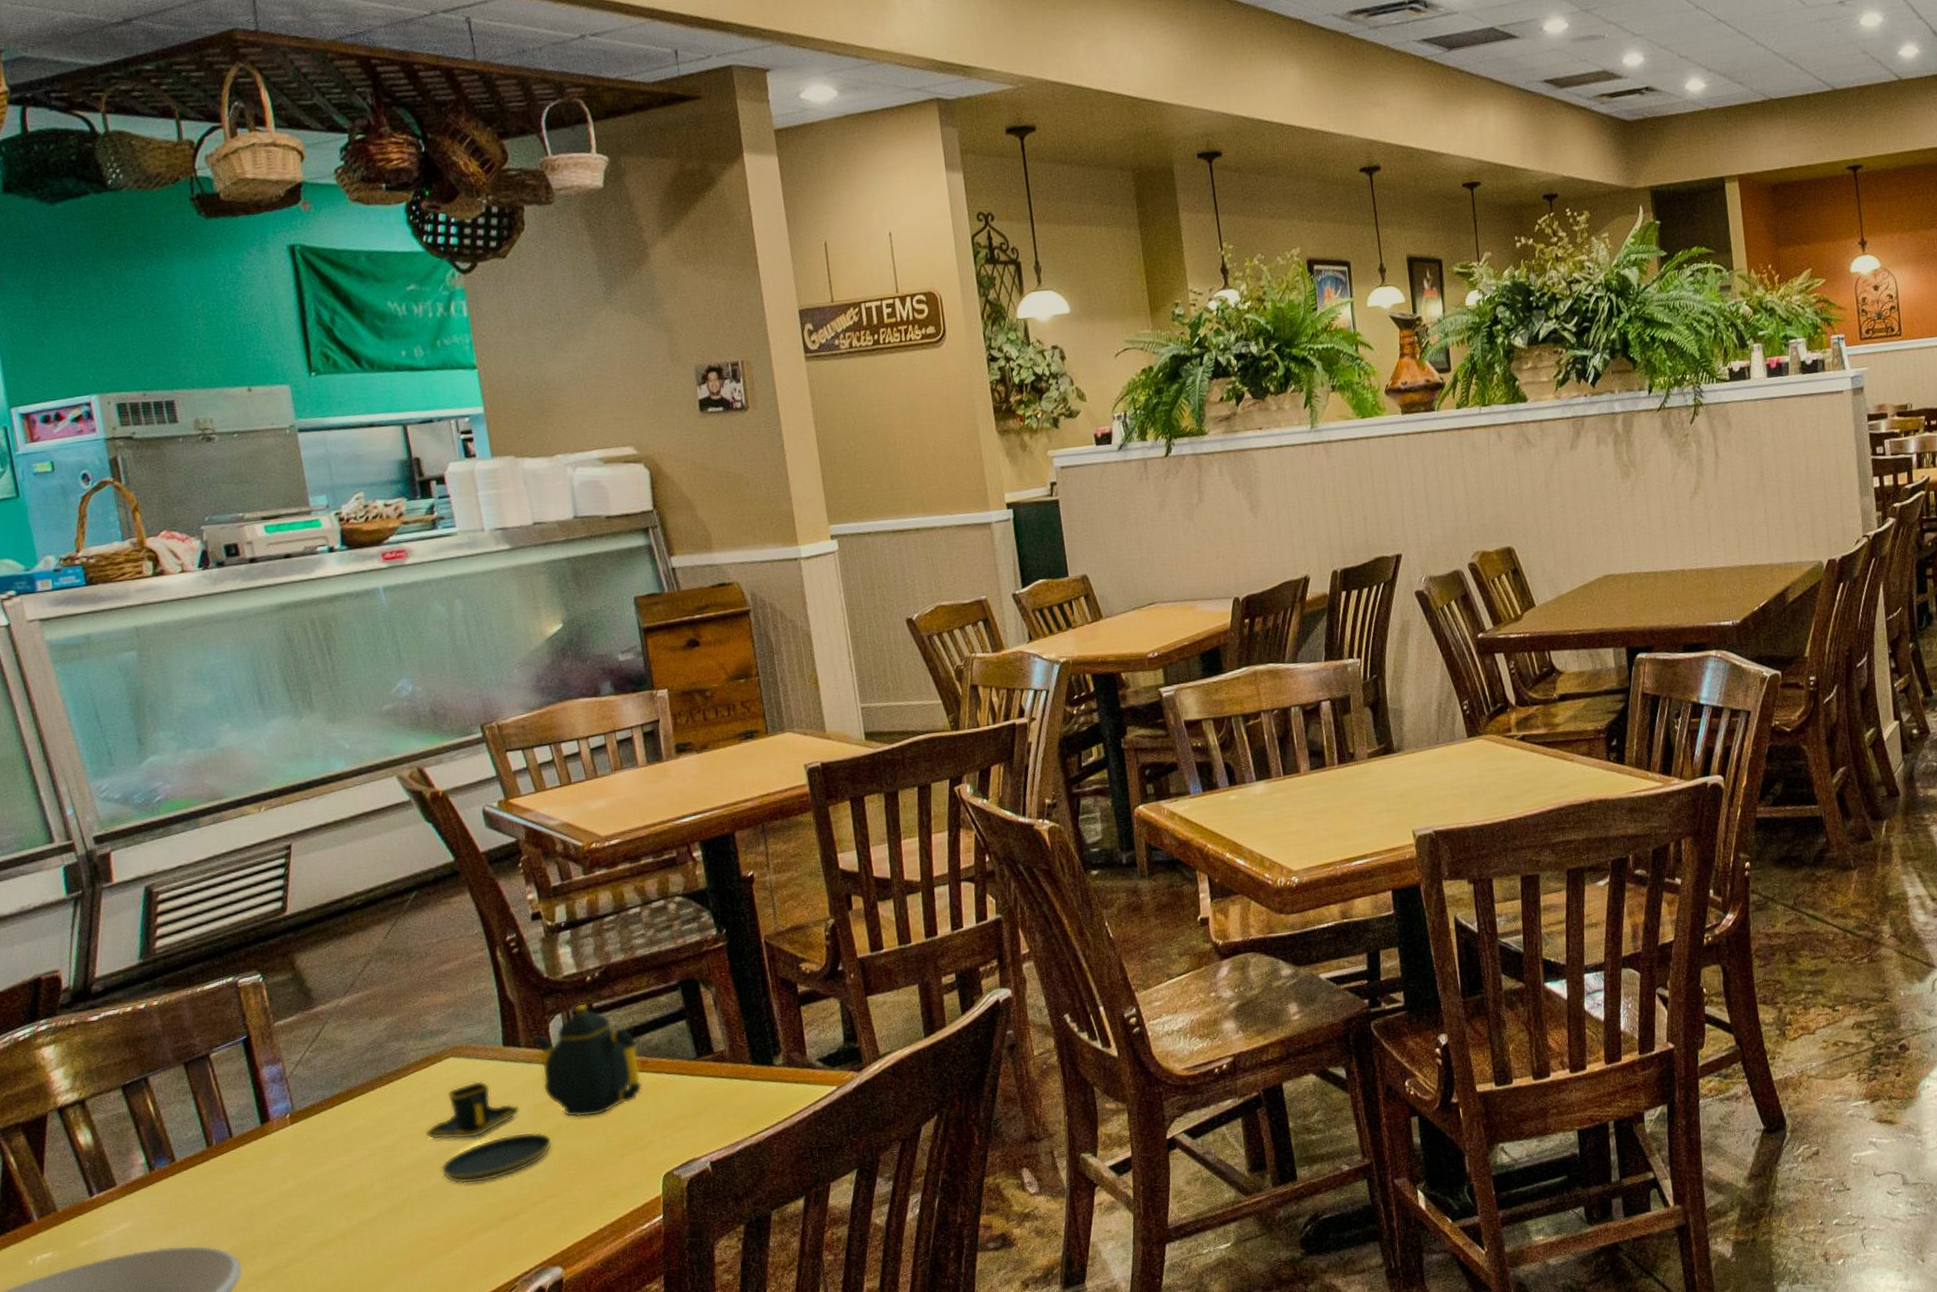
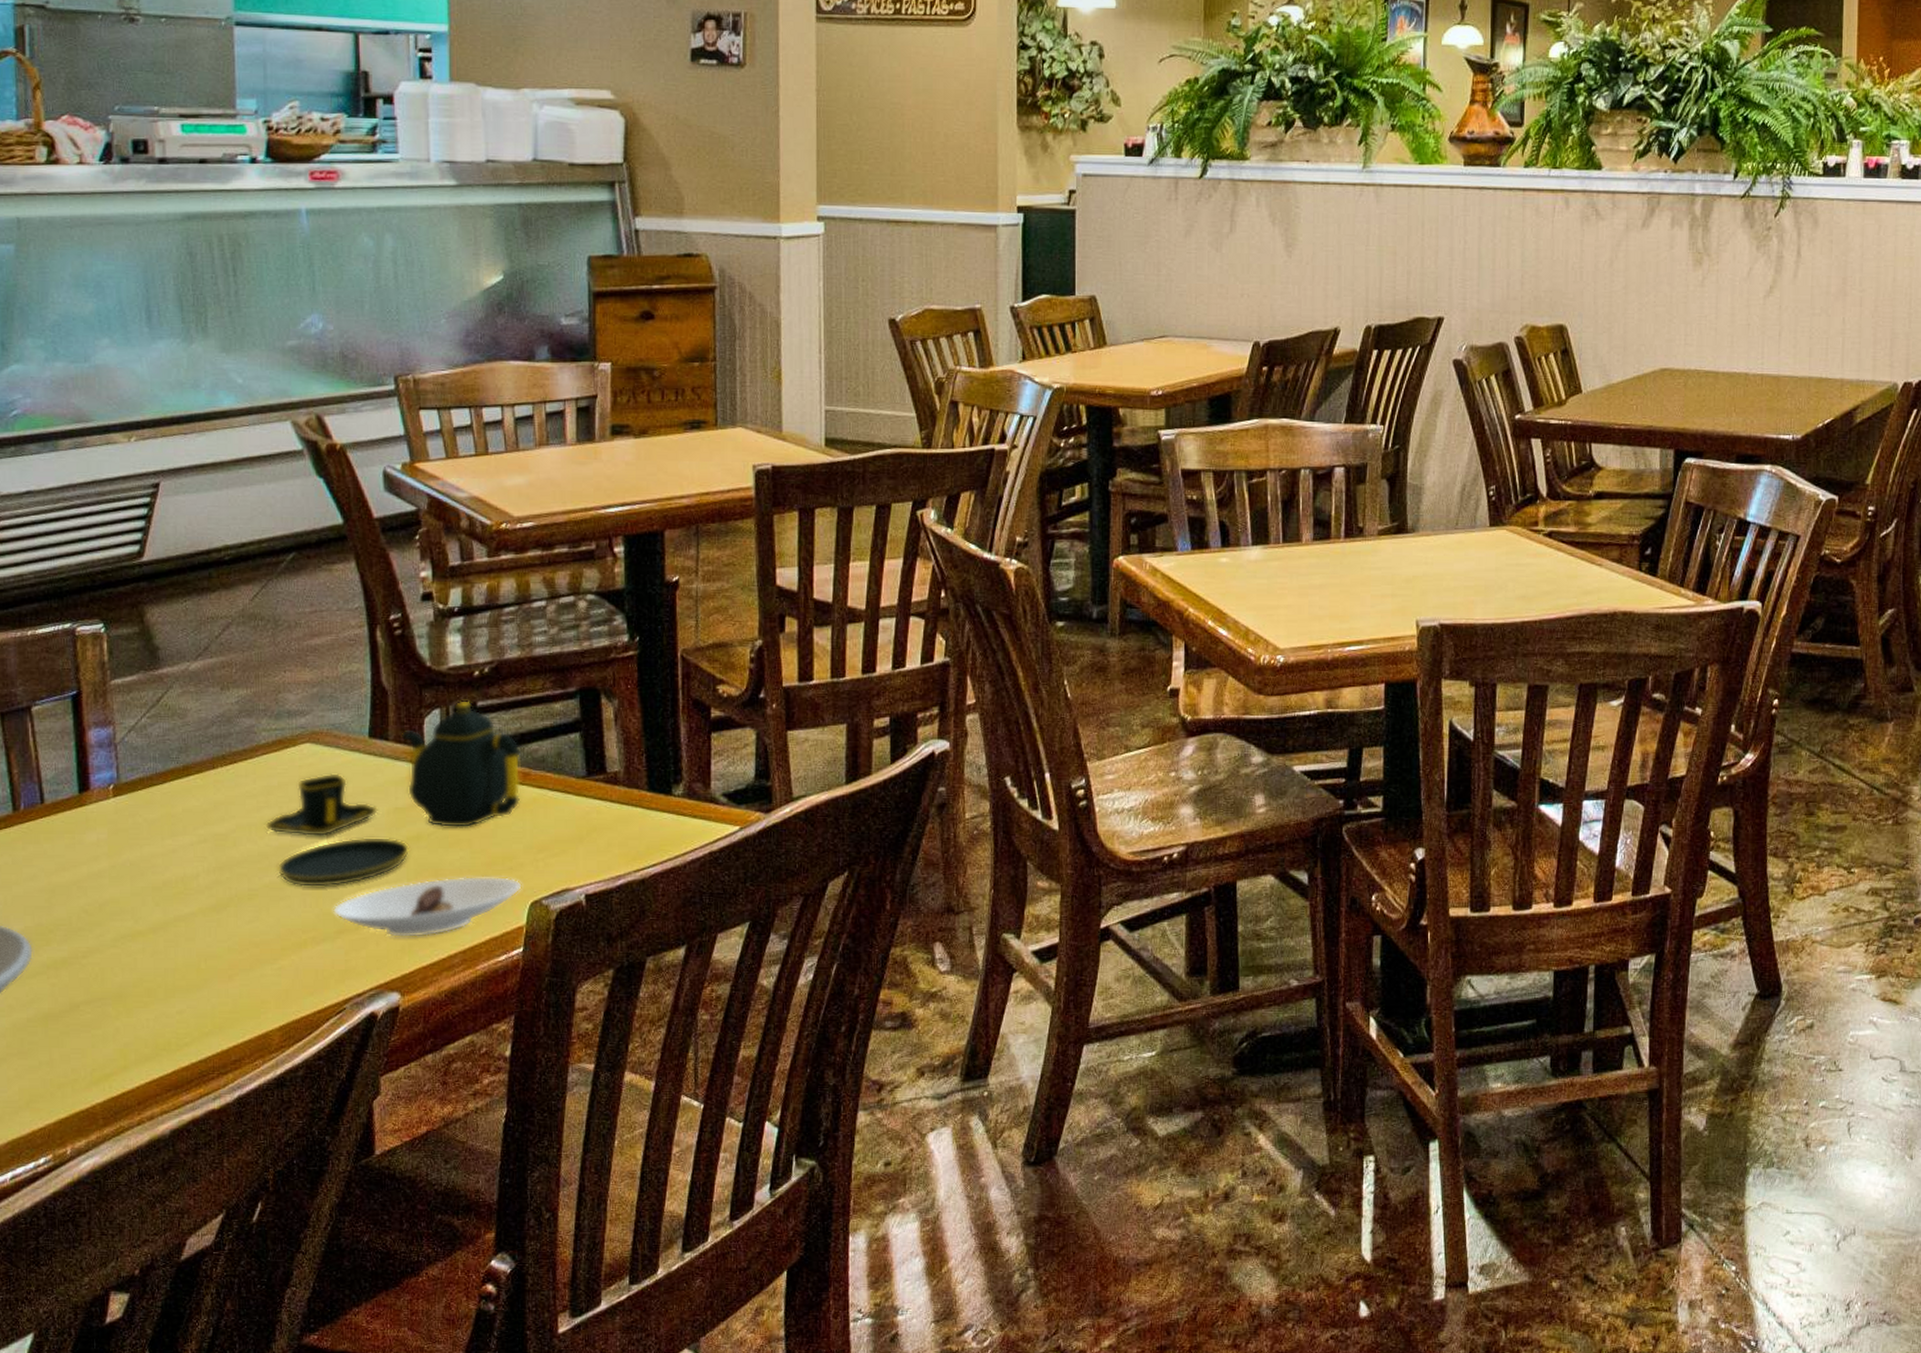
saucer: none [493,1154,654,1219] -> present [333,875,522,938]

